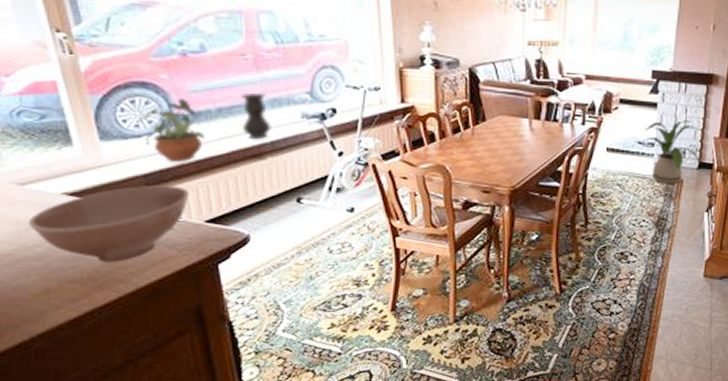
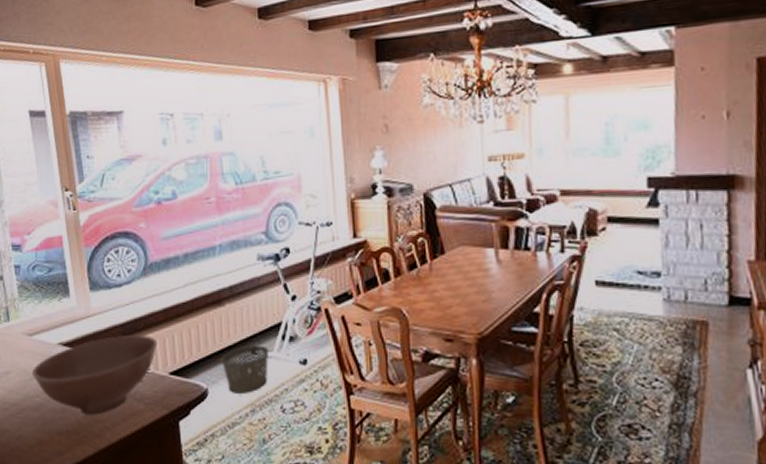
potted plant: present [138,99,205,161] -> none [121,246,172,310]
vase: present [241,93,272,138] -> none [205,237,230,284]
basket: none [263,195,316,238] -> present [220,345,270,393]
house plant: present [640,120,702,184] -> none [640,239,734,328]

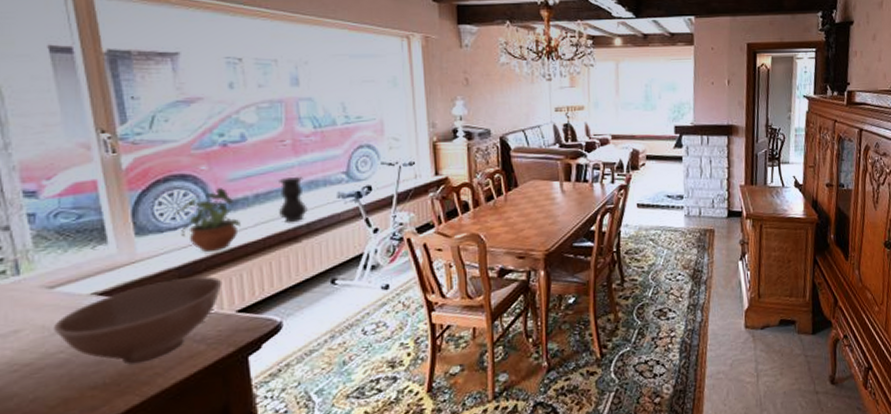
potted plant: none [121,246,172,310] -> present [176,188,241,252]
vase: none [205,237,230,284] -> present [279,177,308,222]
basket: present [220,345,270,393] -> none [296,275,351,323]

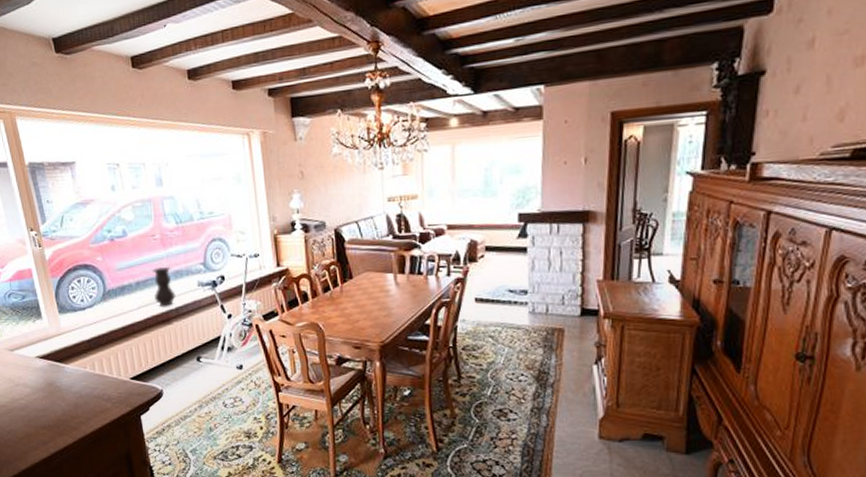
bowl: present [53,276,223,365] -> none [15,349,119,413]
potted plant: present [176,188,241,252] -> none [83,276,128,328]

